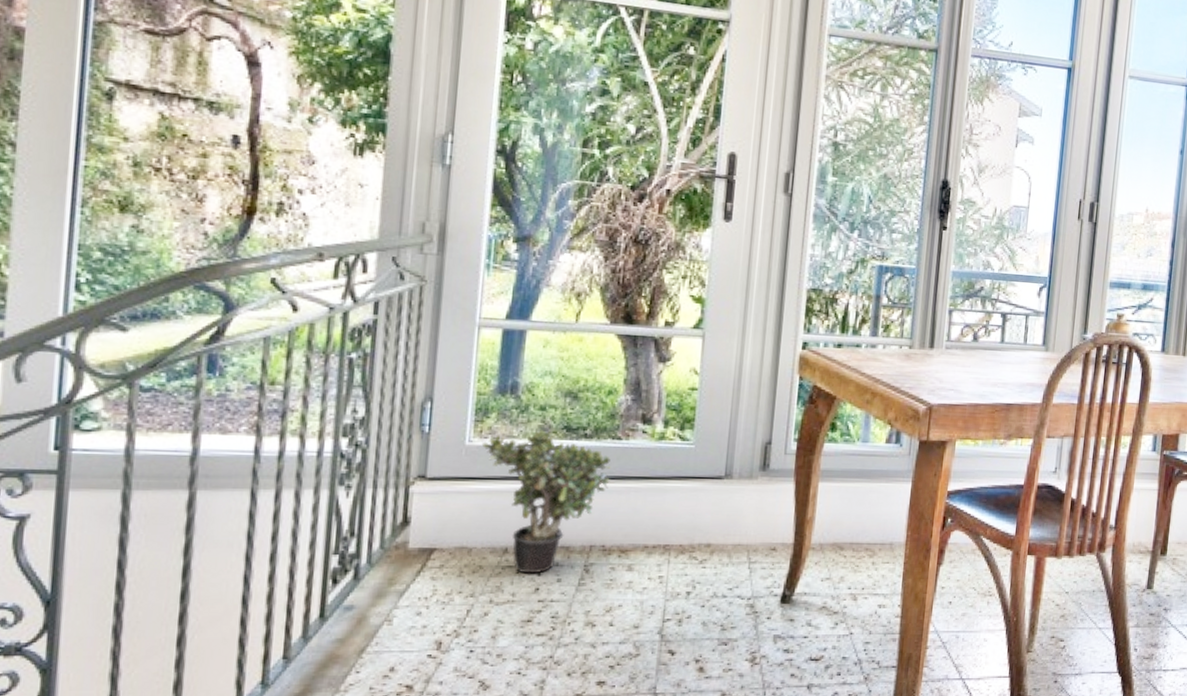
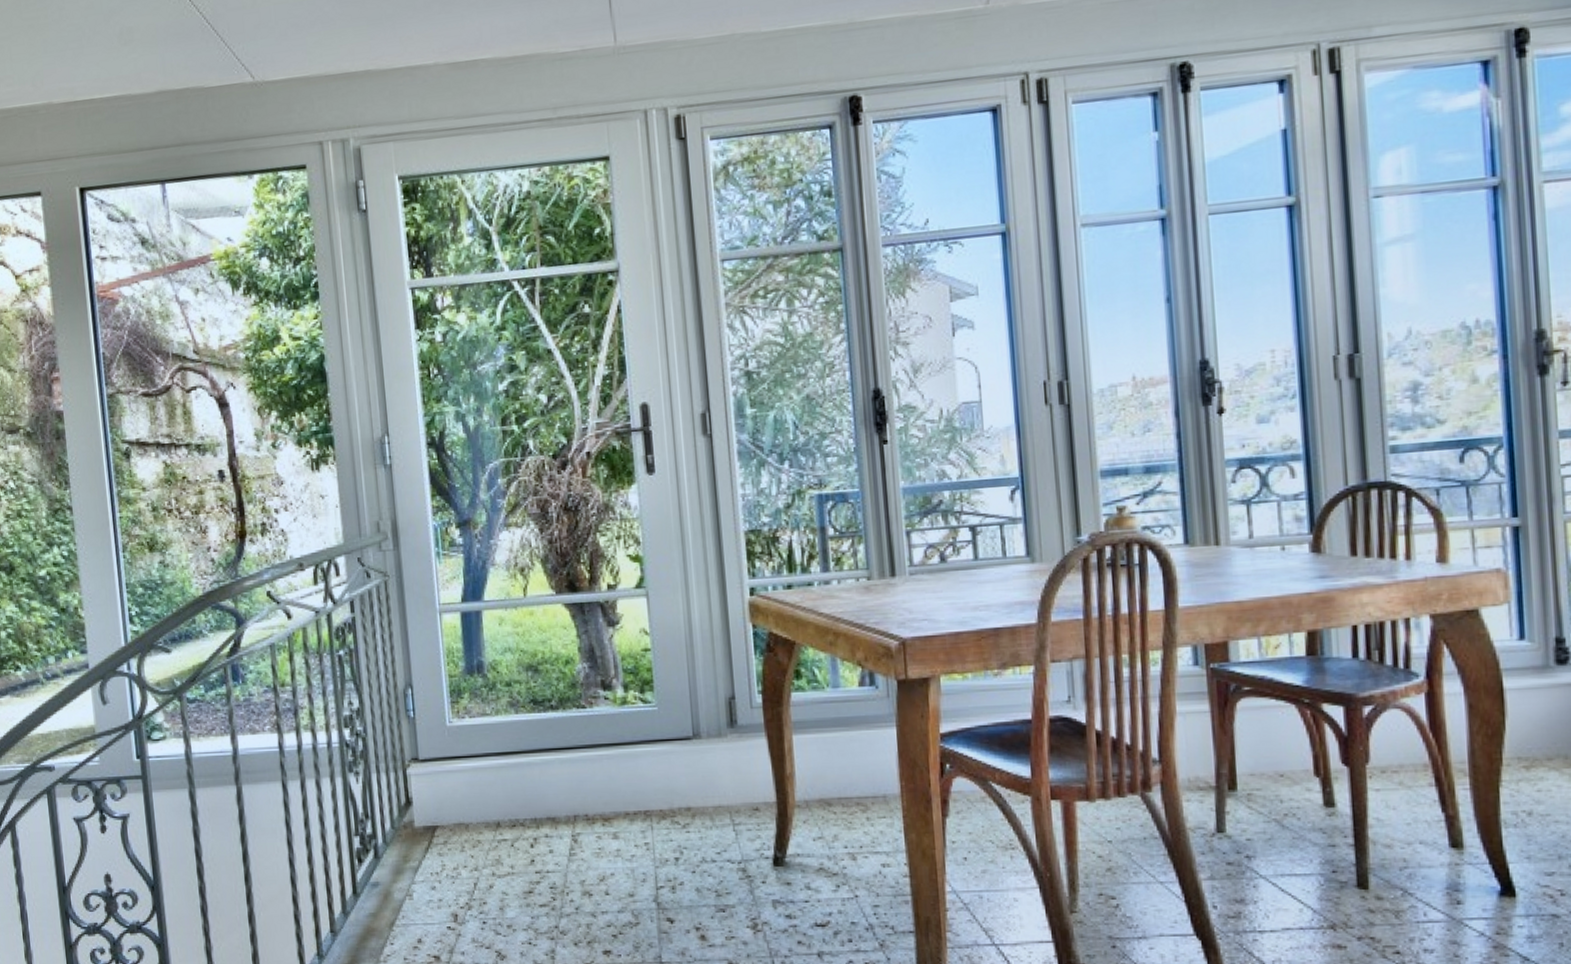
potted plant: present [481,430,611,574] -> none [460,705,582,846]

